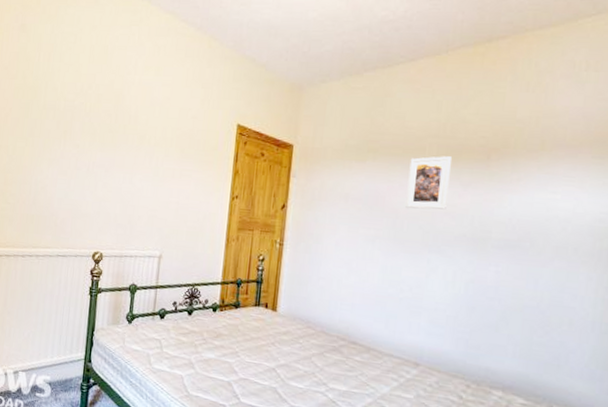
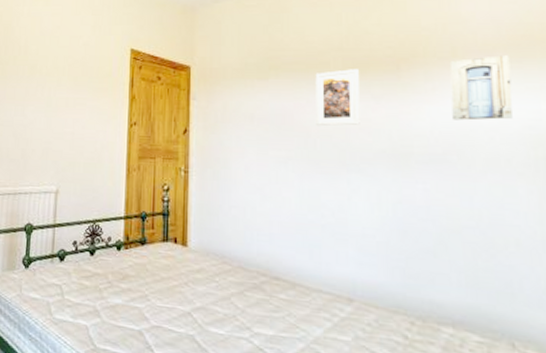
wall art: none [531,151,594,212] -> present [449,55,513,121]

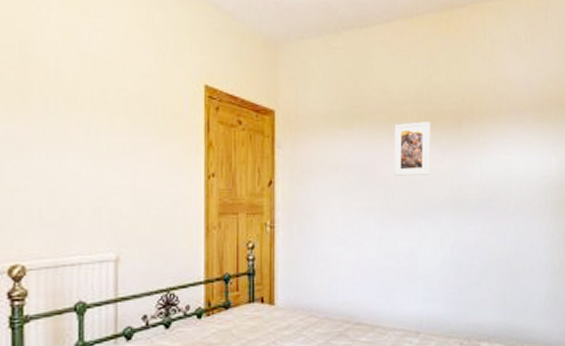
wall art: present [449,55,513,121] -> none [496,115,536,171]

